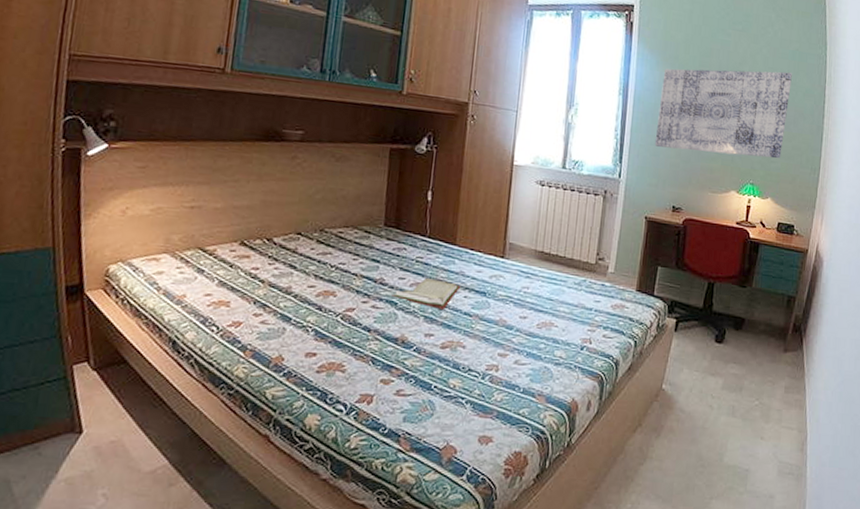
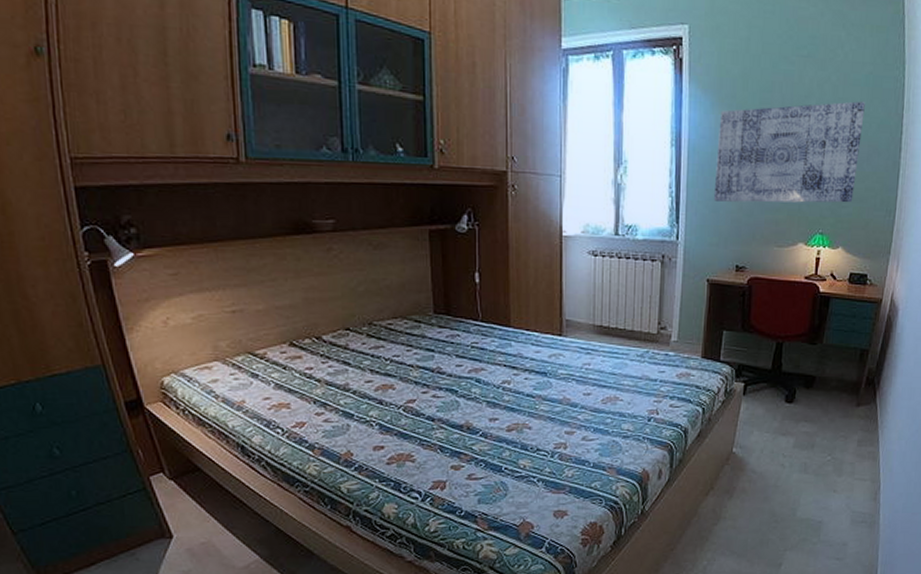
book: present [391,277,461,310] -> none [451,362,521,393]

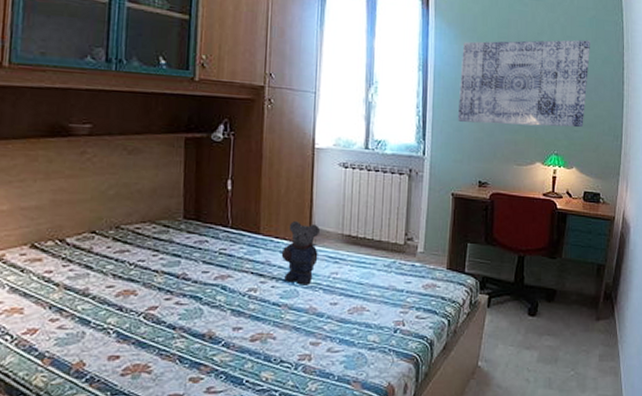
bear: none [533,313,570,377] -> present [281,221,320,285]

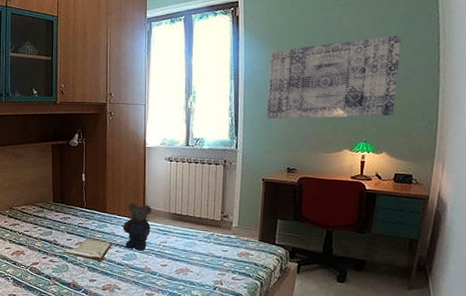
book: none [196,269,268,301] -> present [63,238,113,261]

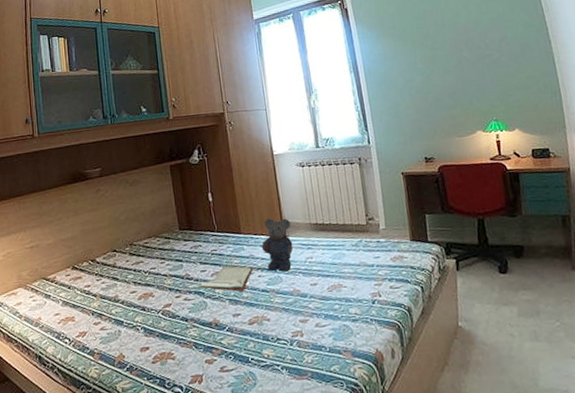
wall art: present [266,35,401,119] -> none [385,11,518,109]

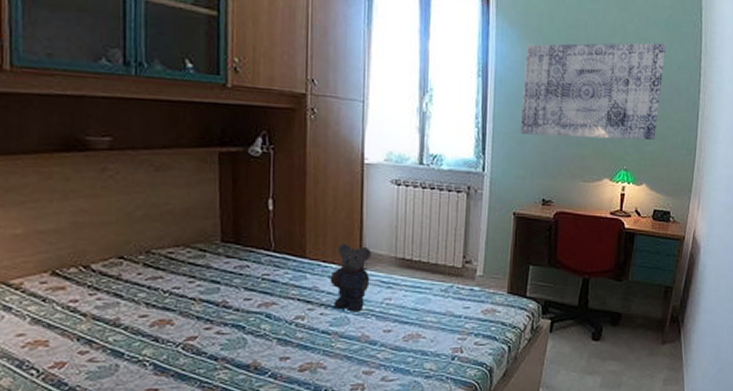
book: present [198,265,254,292] -> none [238,296,316,330]
wall art: none [385,11,518,109] -> present [520,42,666,141]

